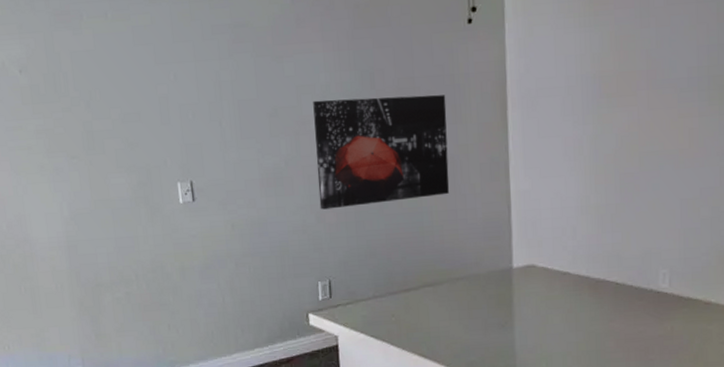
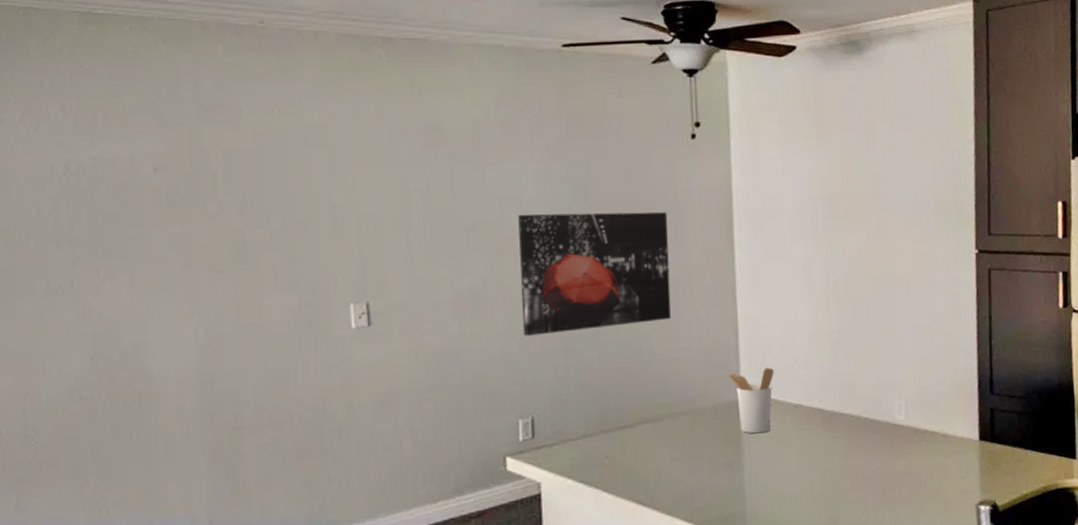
utensil holder: none [500,238,544,298] -> present [726,367,774,434]

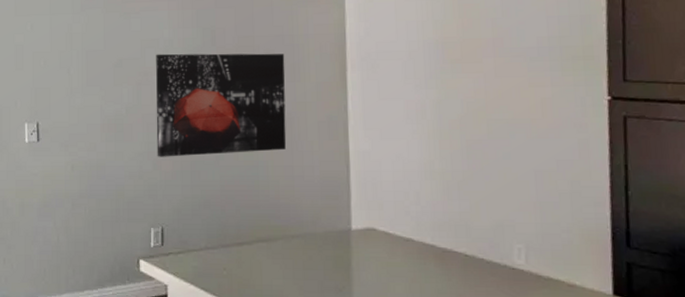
utensil holder: present [726,367,774,434] -> none [337,200,385,263]

